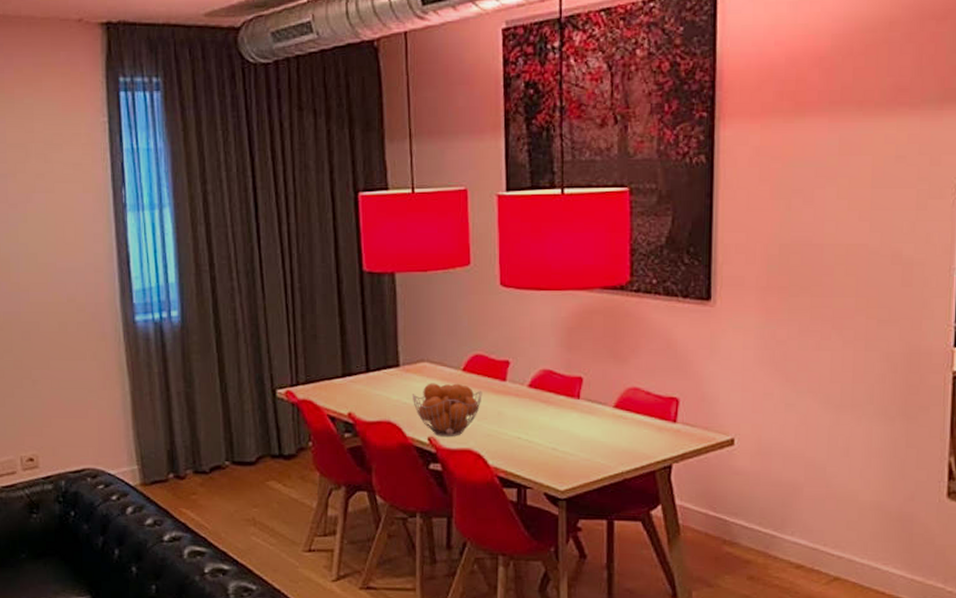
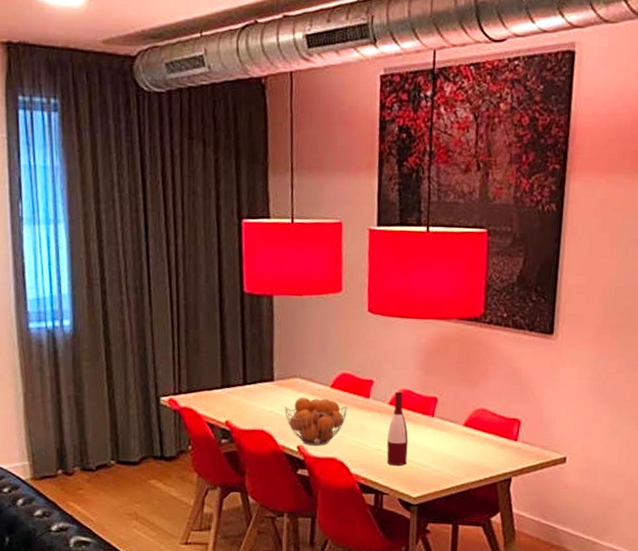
wine bottle: none [528,373,552,456] -> present [387,392,408,466]

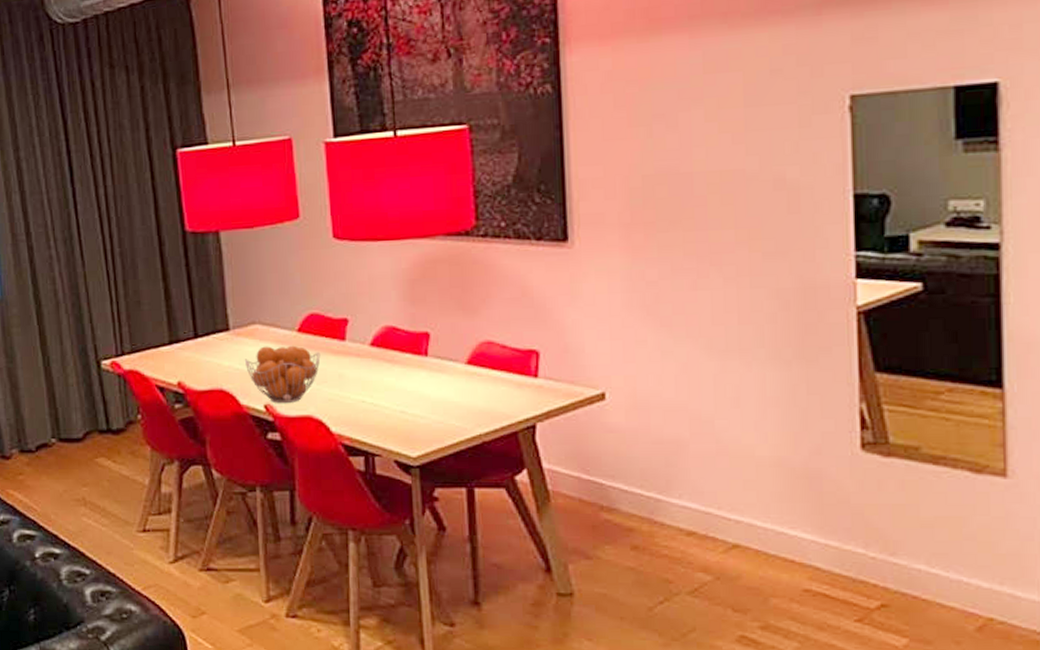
wine bottle: present [387,392,408,466] -> none [372,330,400,420]

